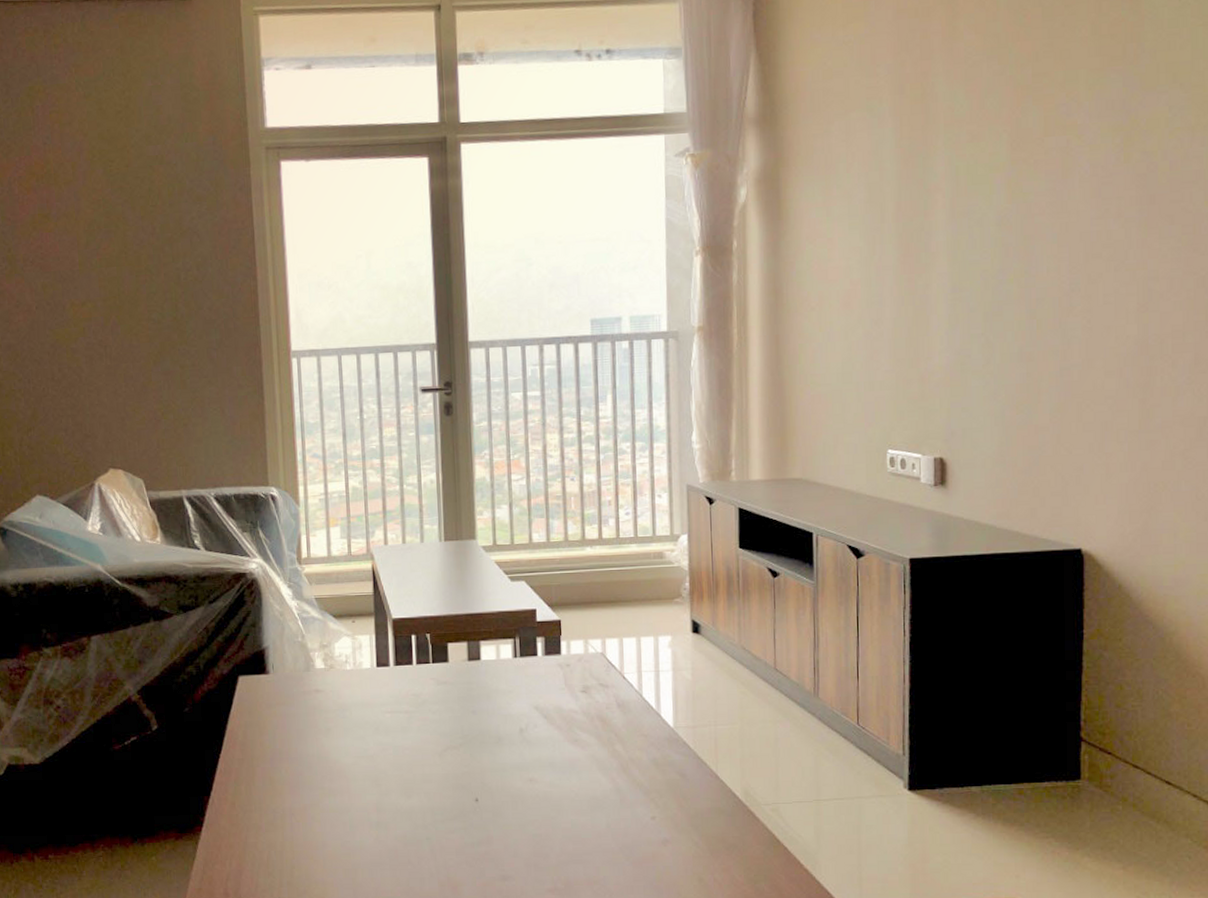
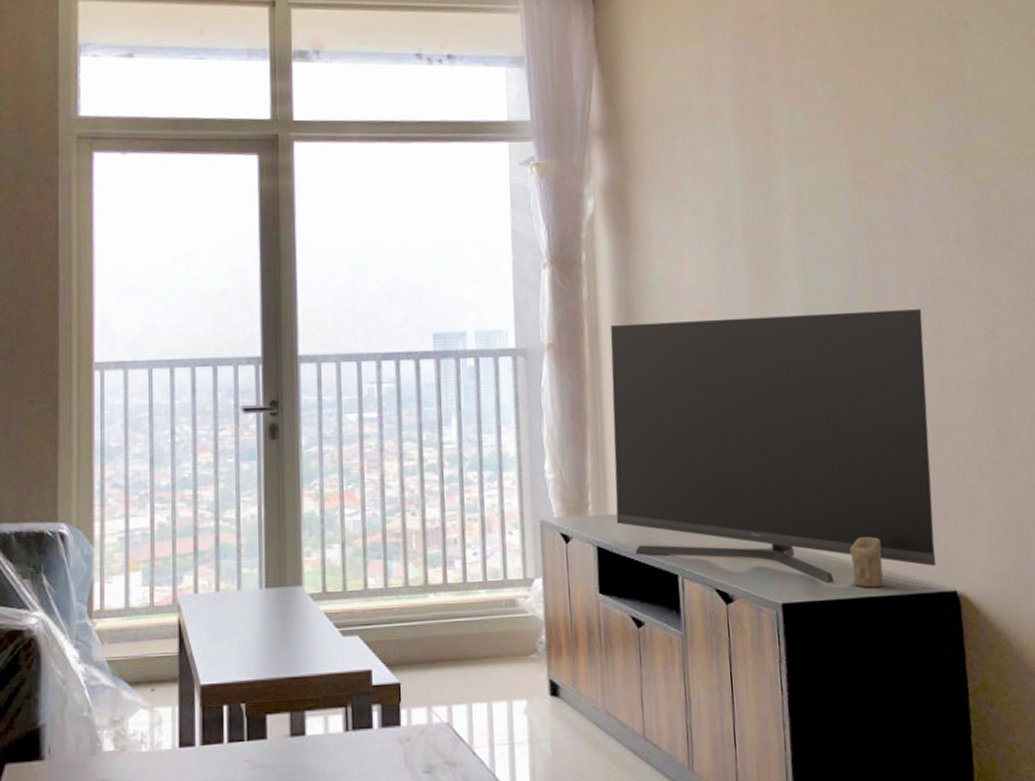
television: none [757,285,1072,541] -> present [610,309,937,583]
candle: none [979,500,1010,545] -> present [849,537,883,588]

